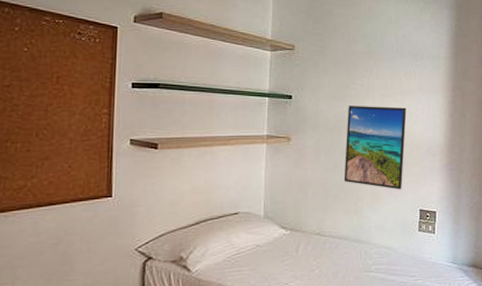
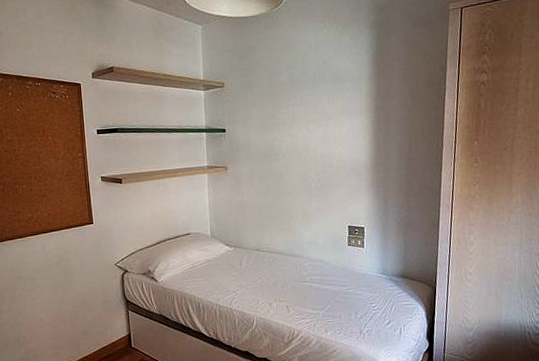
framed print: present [343,106,407,190] -> none [275,131,331,209]

